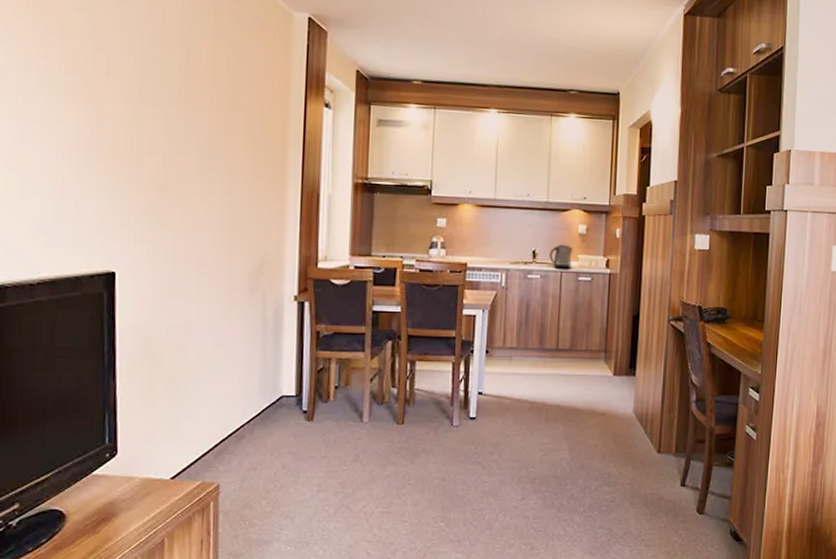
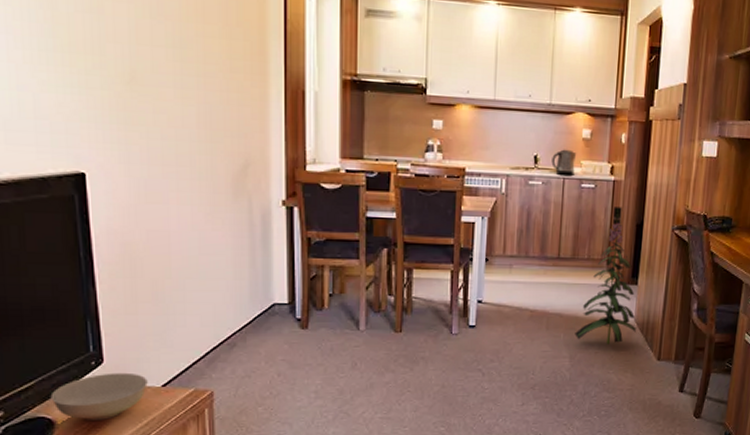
bowl: none [64,464,158,513] -> present [50,372,148,420]
plant: none [574,299,635,438] -> present [575,207,636,345]

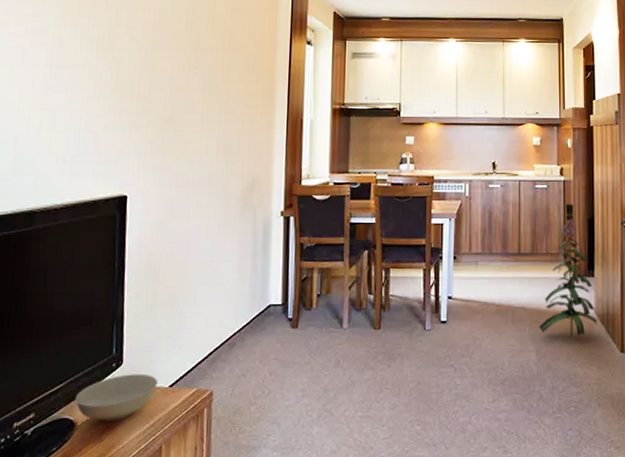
kettle: present [551,149,577,177] -> none [508,155,530,179]

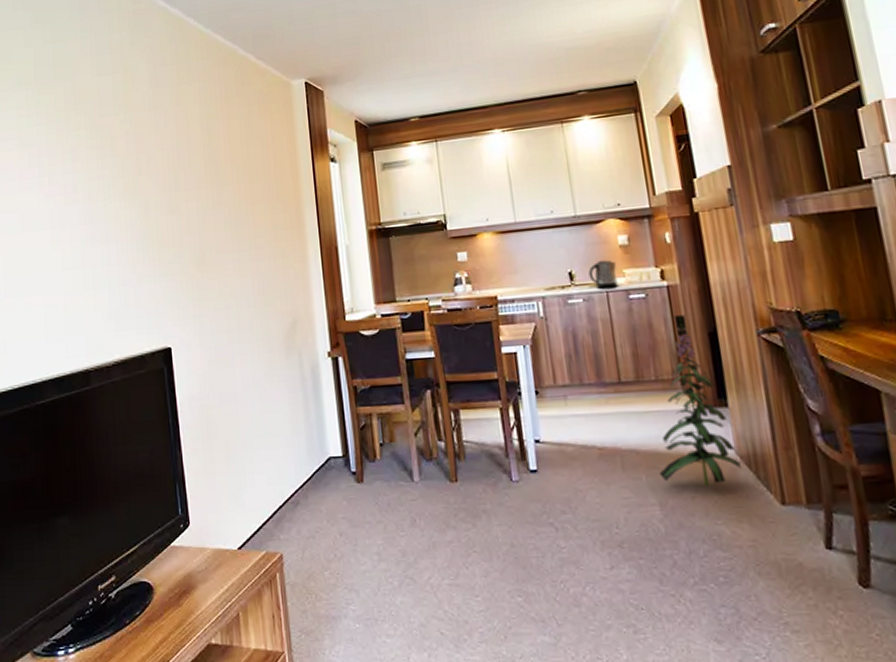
bowl: present [75,373,158,421] -> none [150,535,226,585]
kettle: none [508,155,530,179] -> present [588,259,619,290]

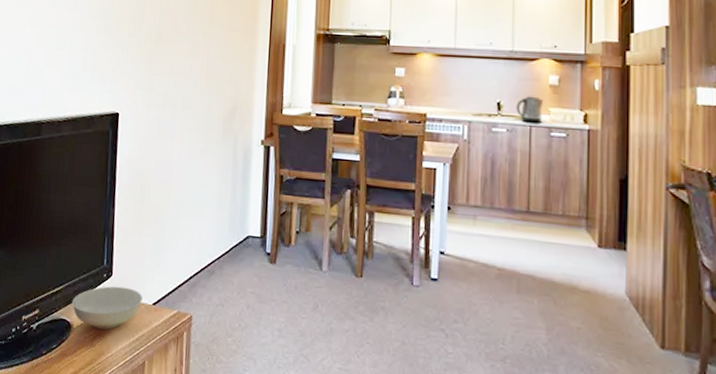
bowl: none [150,535,226,585] -> present [72,286,143,330]
plant: present [659,315,741,487] -> none [551,158,629,321]

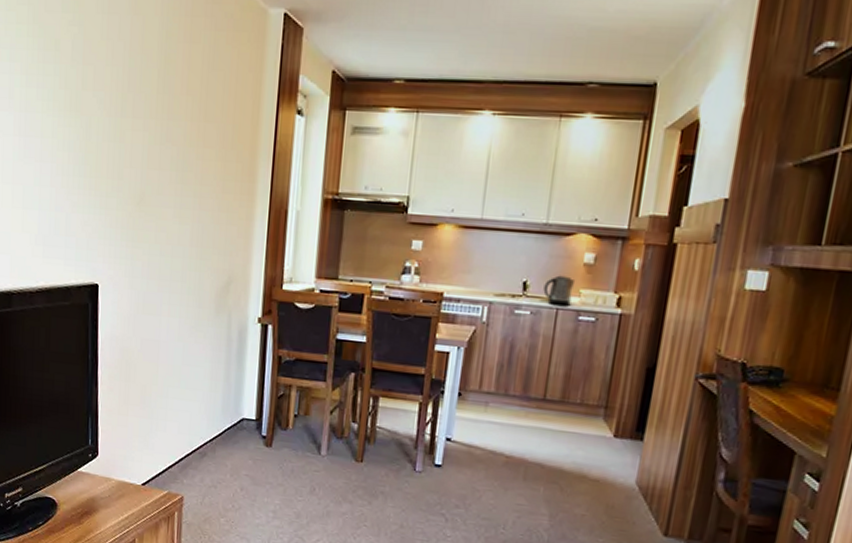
bowl: present [72,286,143,330] -> none [56,466,131,508]

